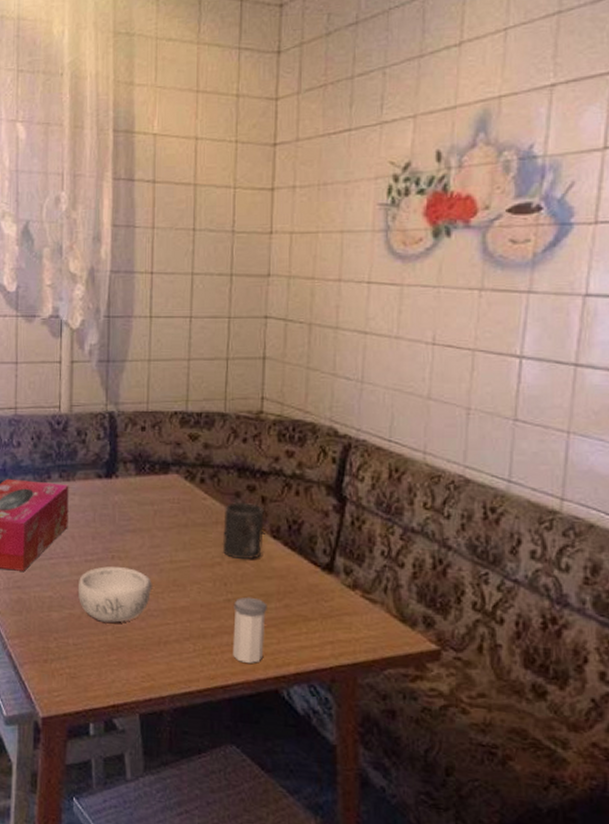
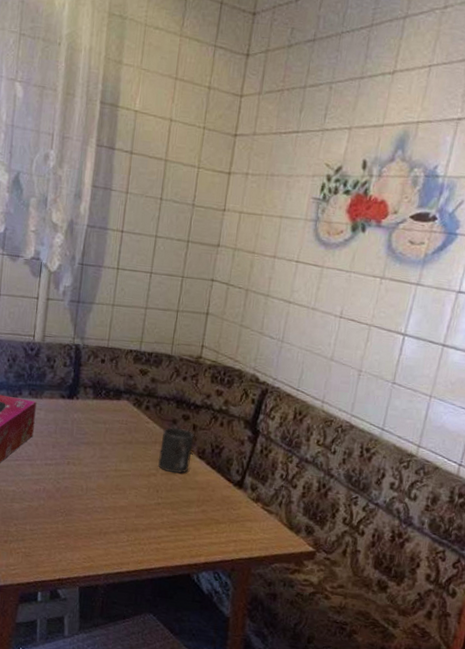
decorative bowl: present [77,566,152,623] -> none [36,470,99,515]
salt shaker: present [233,597,267,664] -> none [158,502,189,554]

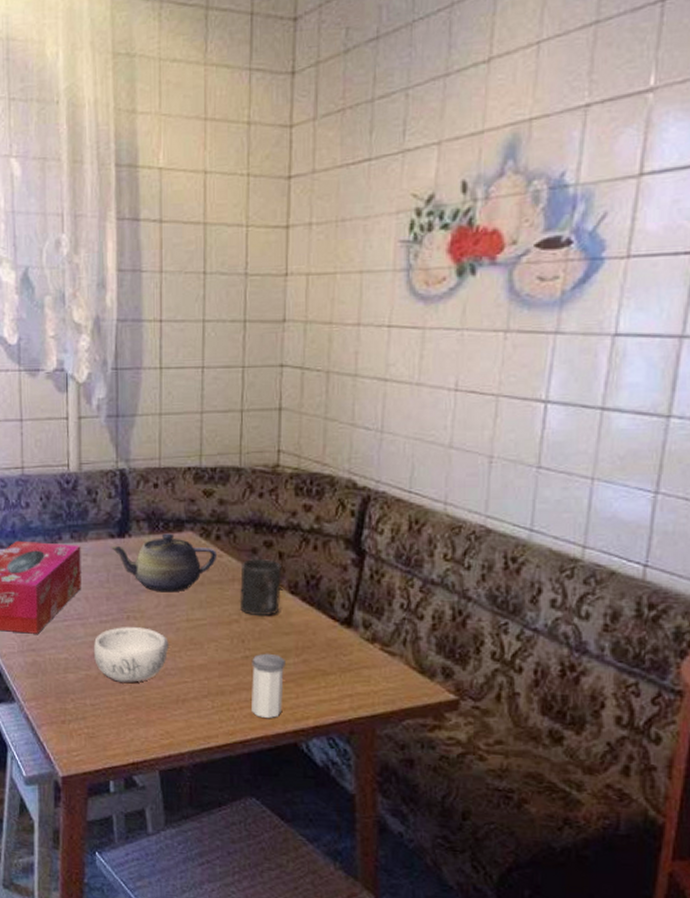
decorative bowl: none [36,470,99,515] -> present [93,627,169,682]
teapot: none [60,399,146,447] -> present [110,533,218,593]
salt shaker: none [158,502,189,554] -> present [252,653,285,719]

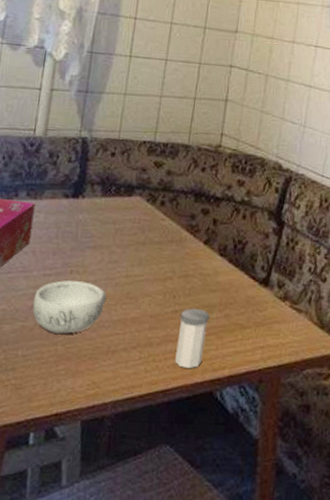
teapot: present [110,533,218,593] -> none [63,196,161,250]
mug: present [239,559,281,615] -> none [175,224,215,274]

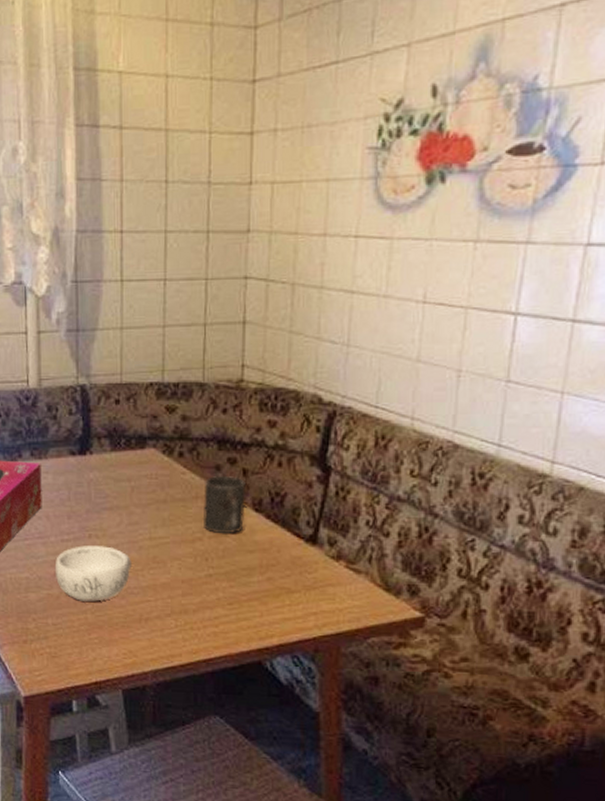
mug: none [175,224,215,274] -> present [202,476,245,533]
salt shaker: present [175,308,210,369] -> none [215,571,250,638]

